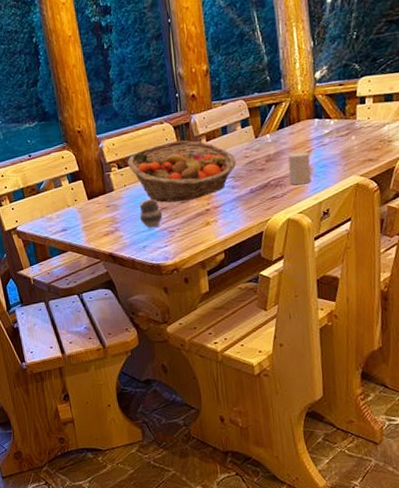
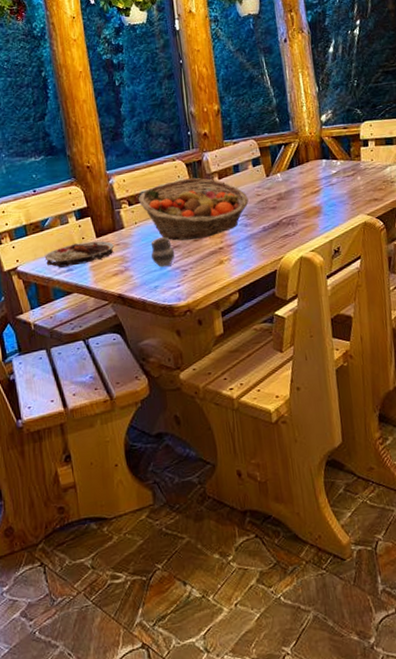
plate: none [41,202,105,228] -> present [44,241,115,268]
cup: present [288,151,312,185] -> none [299,191,322,224]

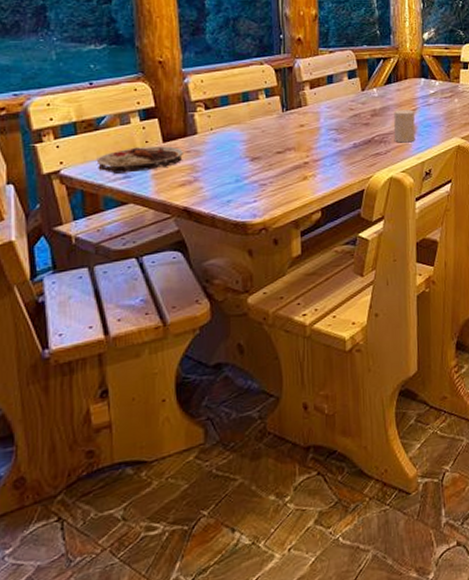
fruit basket: present [139,177,249,241] -> none [218,85,341,152]
cup: present [151,237,175,268] -> none [227,147,254,180]
cup: none [299,191,322,224] -> present [394,110,415,143]

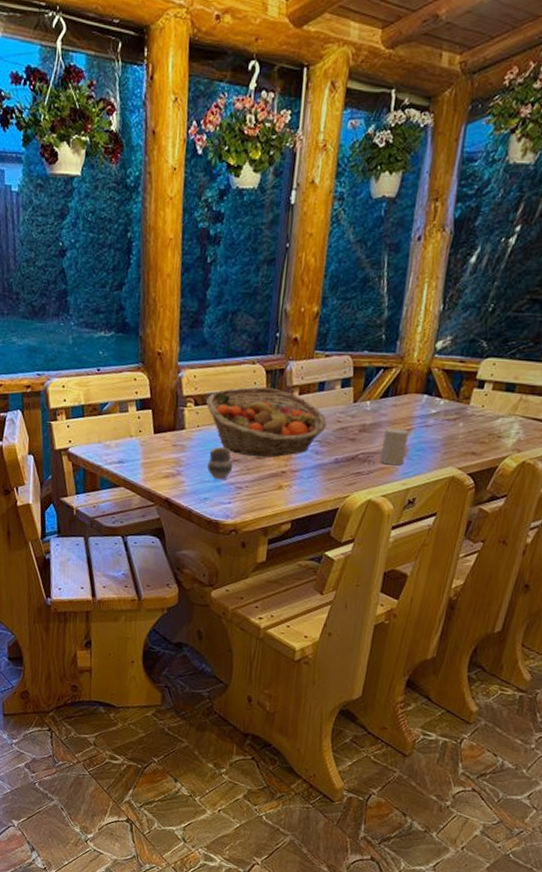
plate: present [96,146,184,174] -> none [97,435,172,459]
fruit basket: none [218,85,341,152] -> present [206,387,327,457]
cup: none [227,147,254,180] -> present [207,447,233,480]

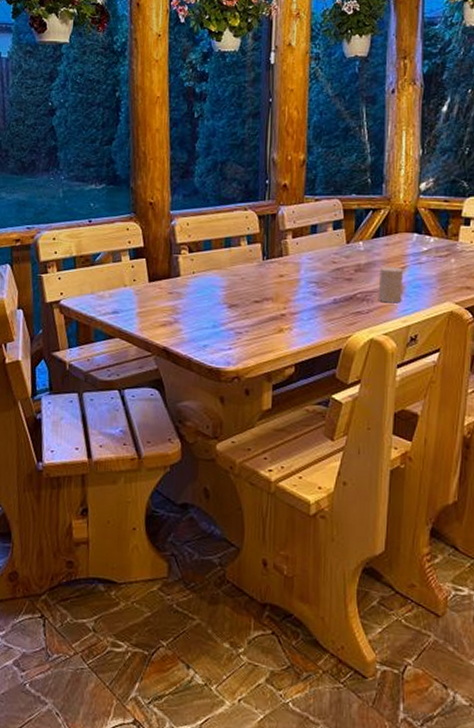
fruit basket: present [206,387,327,457] -> none [201,232,322,301]
cup: present [207,447,233,480] -> none [205,293,232,326]

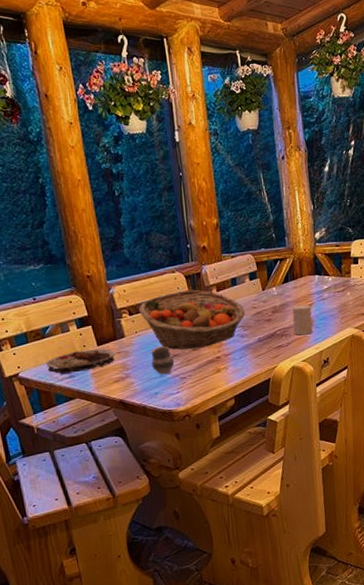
plate: none [90,285,167,309] -> present [46,349,116,374]
fruit basket: none [201,232,322,301] -> present [139,289,245,350]
cup: none [205,293,232,326] -> present [152,346,175,375]

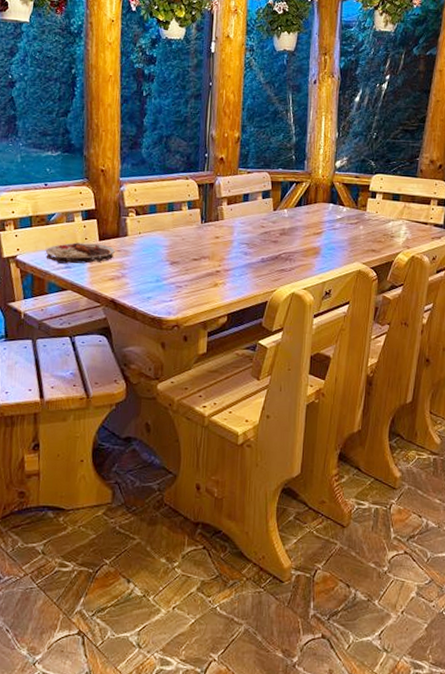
fruit basket: present [139,289,245,350] -> none [146,198,253,259]
cup: present [152,346,175,375] -> none [150,251,173,280]
cup: present [292,305,313,336] -> none [299,231,320,263]

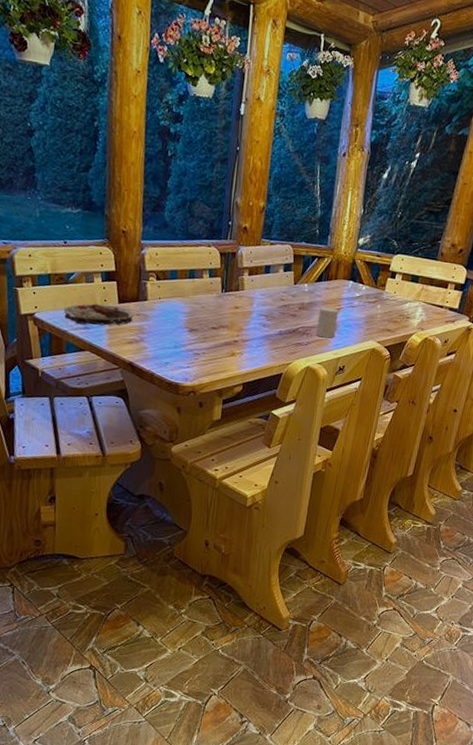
cup: none [299,231,320,263] -> present [316,307,338,339]

